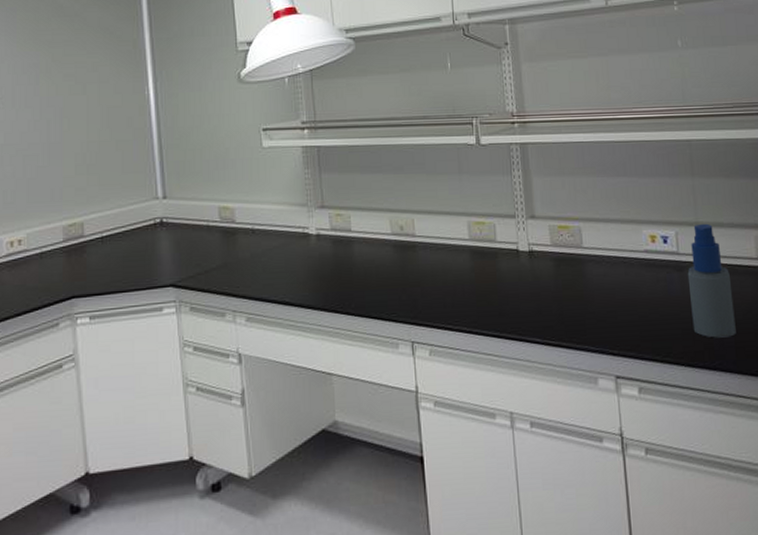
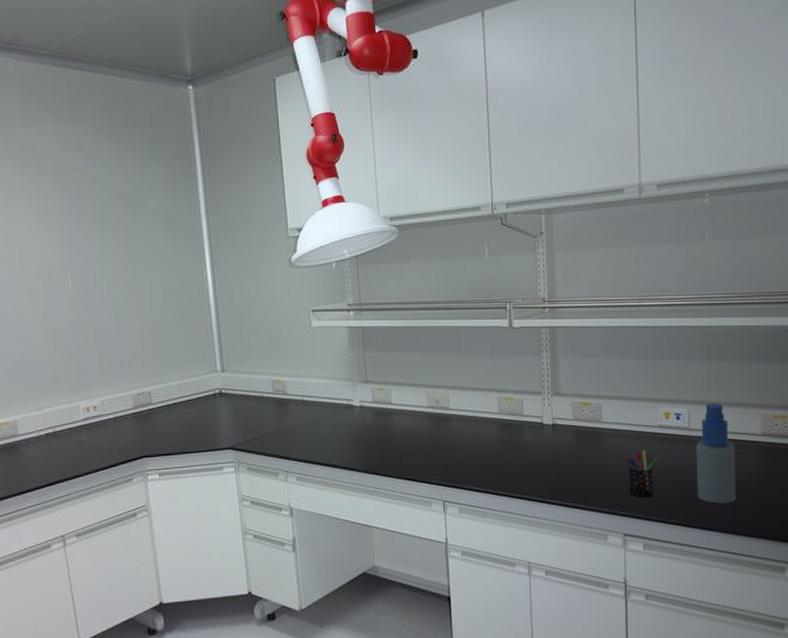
pen holder: none [611,278,648,333] -> present [625,450,659,498]

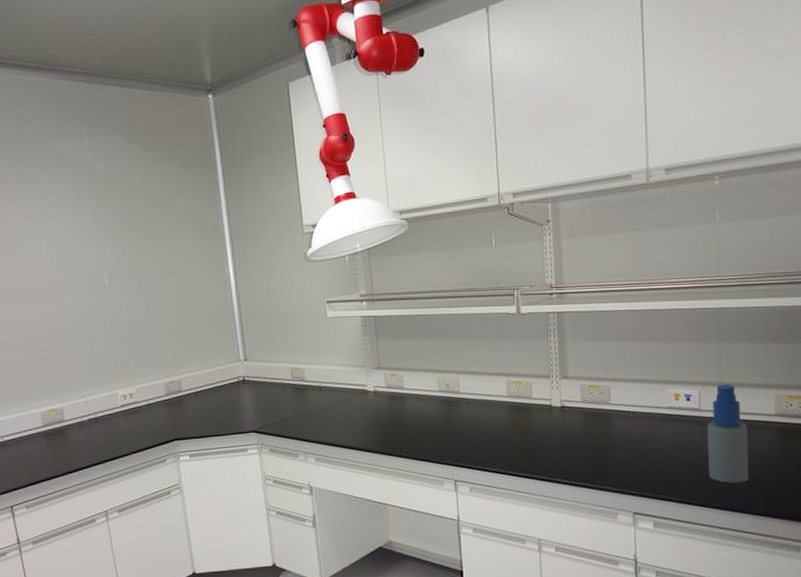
pen holder: present [625,450,659,498] -> none [635,431,669,477]

